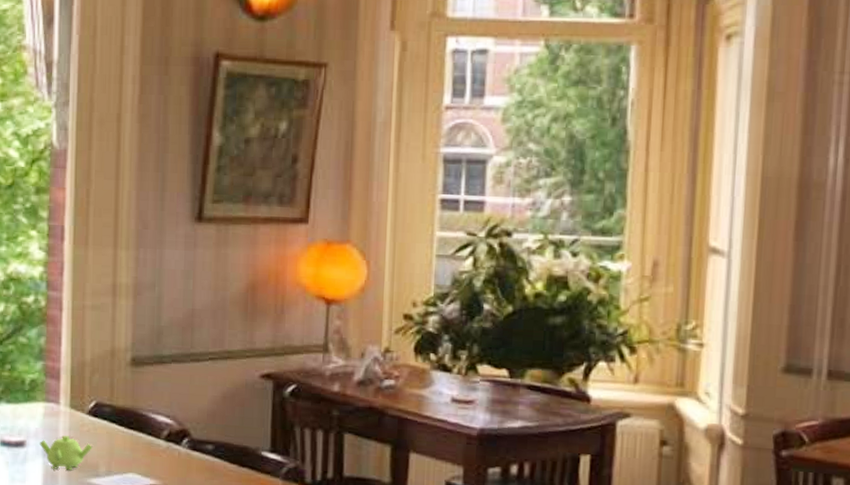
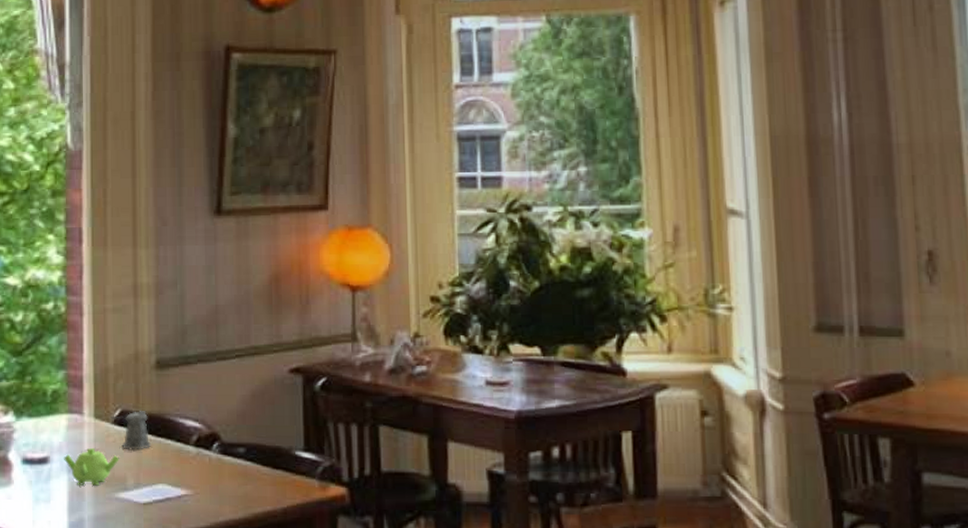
pepper shaker: none [86,404,124,441] -> present [111,411,152,450]

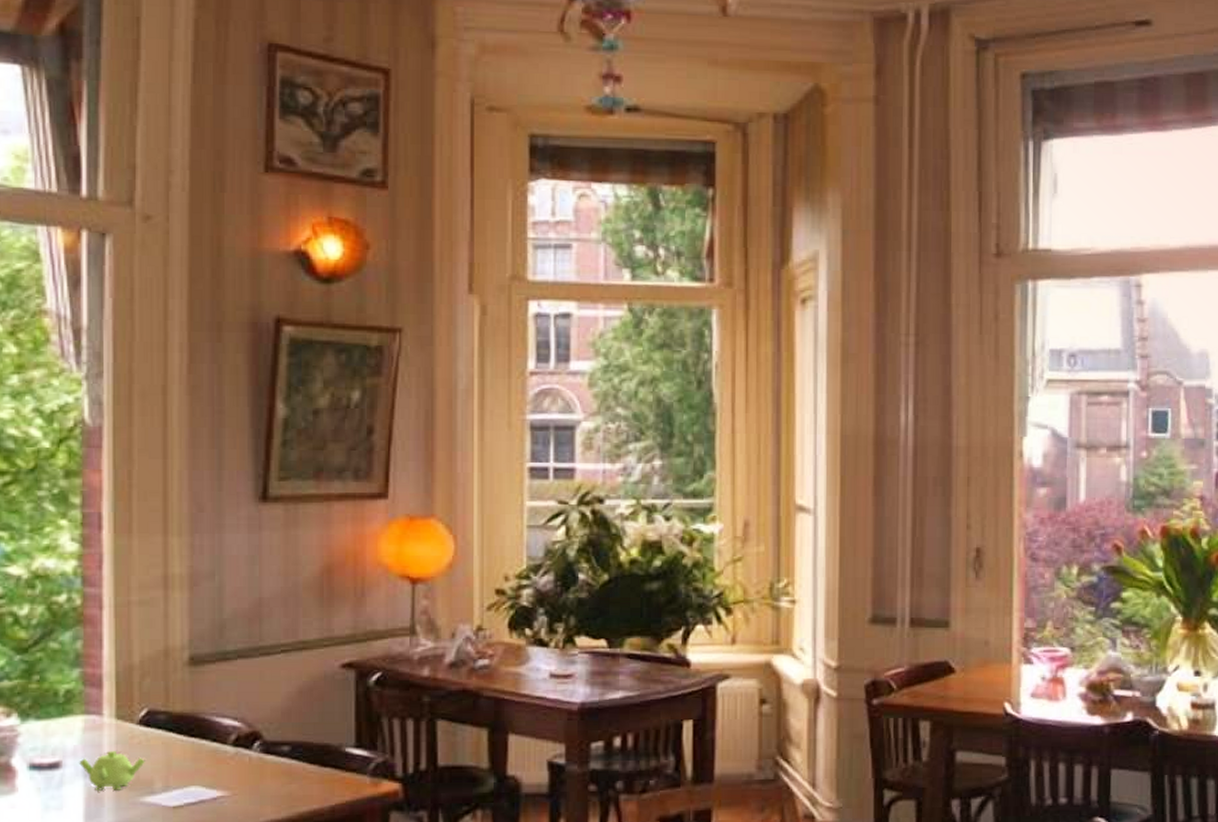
pepper shaker: present [111,411,152,450] -> none [135,710,183,752]

